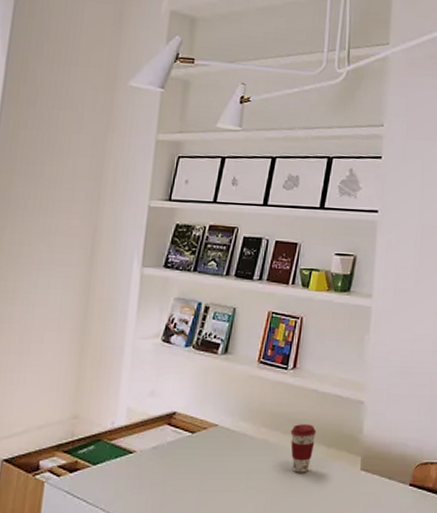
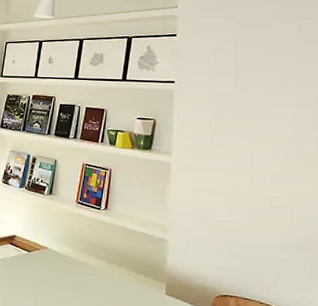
coffee cup: present [290,424,317,473] -> none [105,253,127,291]

